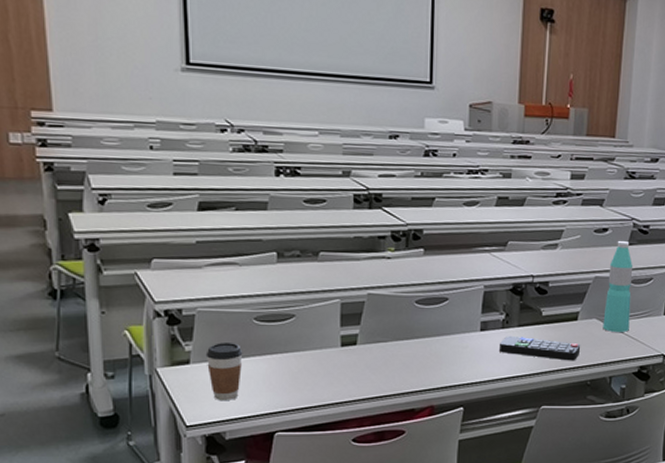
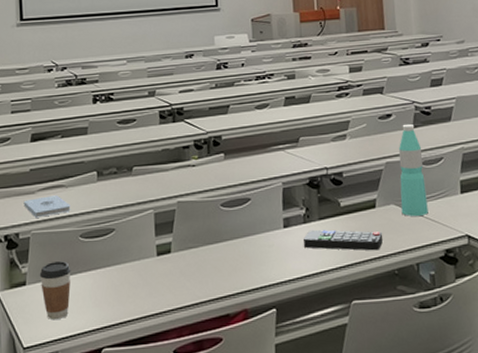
notepad: none [188,272,244,295] -> present [23,195,71,218]

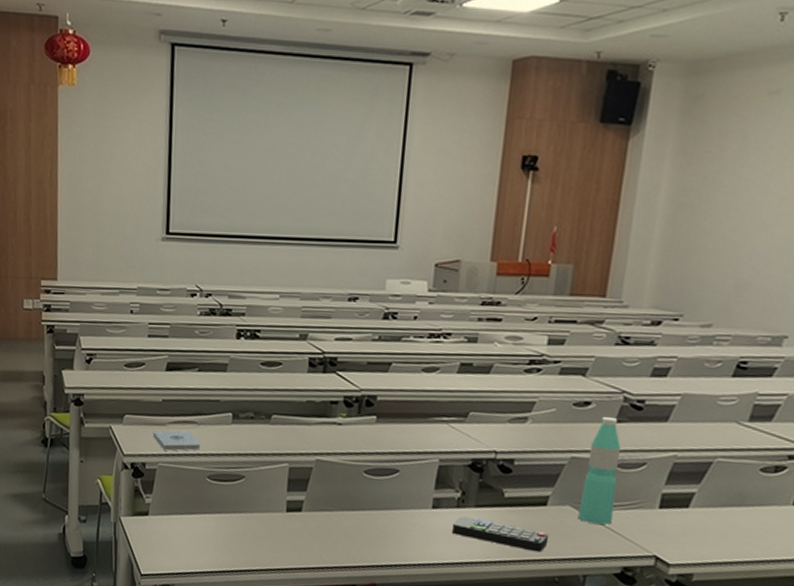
coffee cup: present [39,261,71,320] -> none [162,497,195,555]

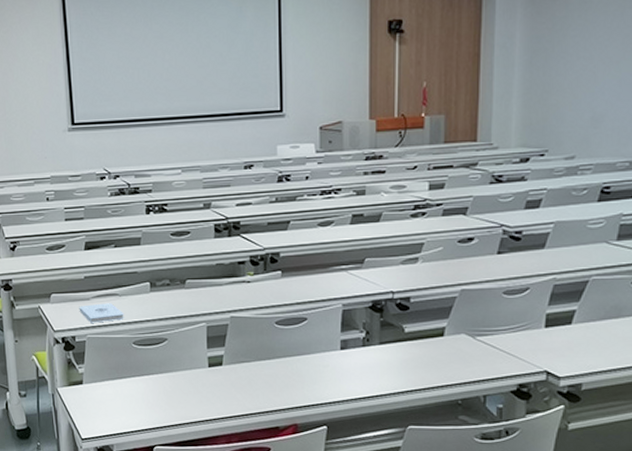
remote control: present [452,516,550,553] -> none [361,353,449,379]
water bottle: present [578,416,622,525] -> none [473,249,505,347]

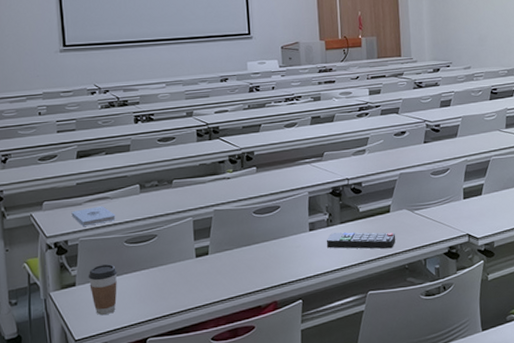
coffee cup: none [95,365,125,418] -> present [88,264,118,316]
remote control: none [361,353,449,379] -> present [327,232,396,249]

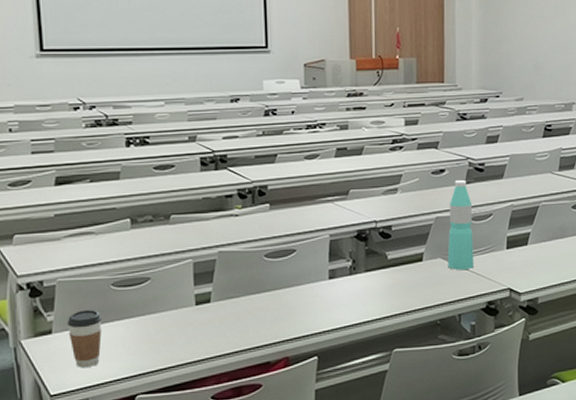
notepad: present [71,206,116,227] -> none [47,242,101,265]
remote control: present [327,232,396,249] -> none [349,281,428,302]
water bottle: none [410,139,435,219] -> present [447,179,474,270]

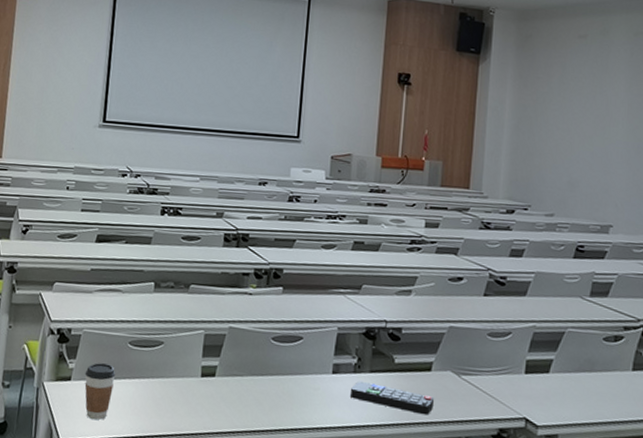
remote control: none [349,281,428,302] -> present [351,380,435,416]
water bottle: present [447,179,474,270] -> none [458,290,490,389]

